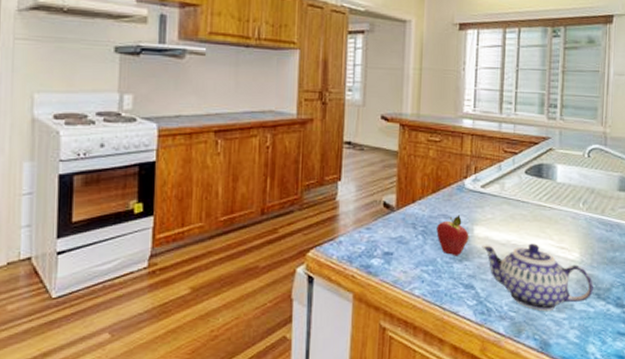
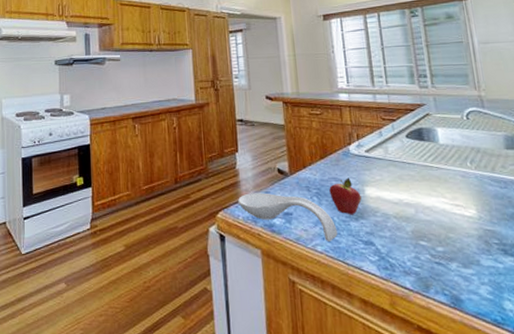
spoon rest: none [334,229,439,285] -> present [238,192,338,241]
teapot: present [482,243,593,312] -> none [375,201,499,267]

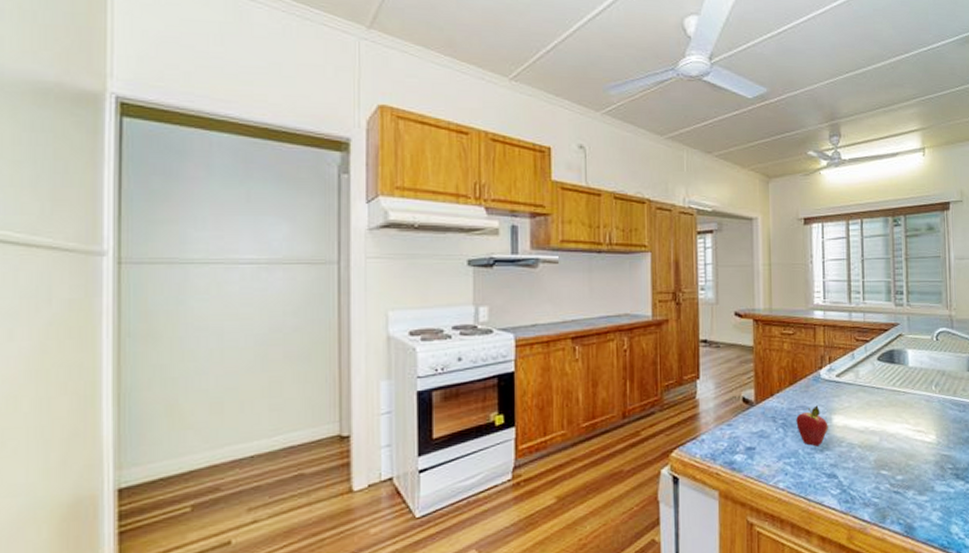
spoon rest: present [238,192,338,241] -> none [696,425,801,477]

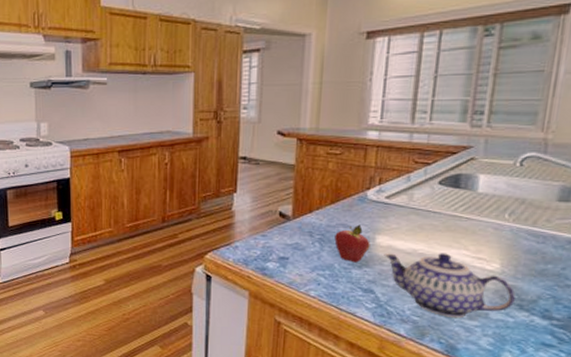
teapot: none [841,428,952,496] -> present [384,253,516,319]

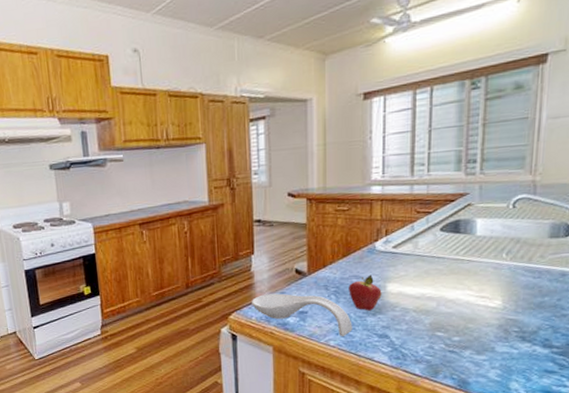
spoon rest: none [230,235,336,287] -> present [252,293,353,336]
teapot: present [384,253,516,319] -> none [395,294,518,355]

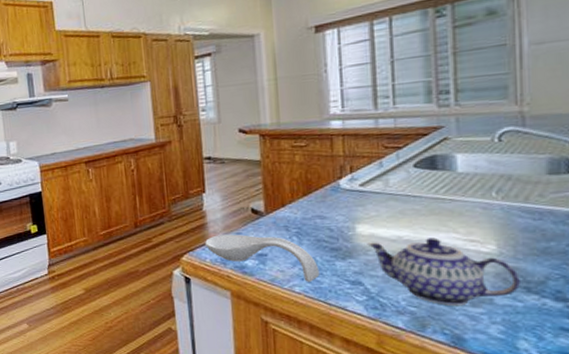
fruit: present [349,274,382,311] -> none [312,215,351,255]
teapot: none [395,294,518,355] -> present [367,237,520,307]

